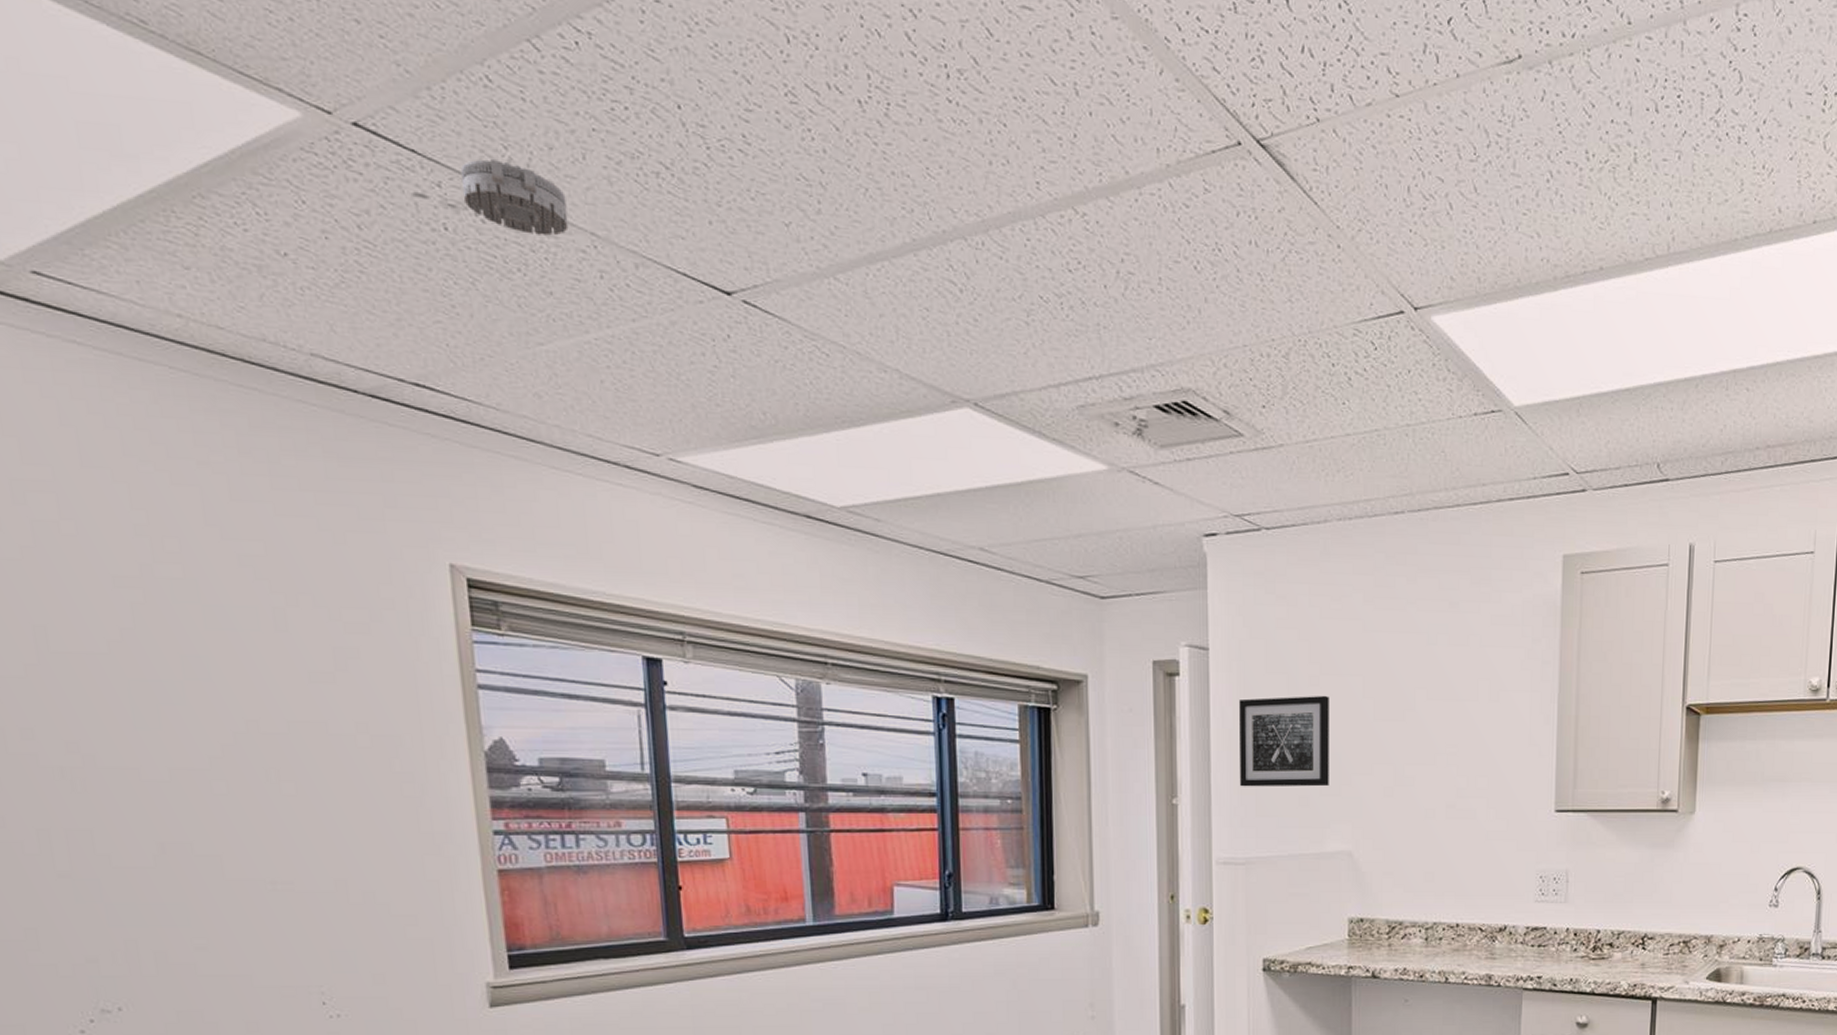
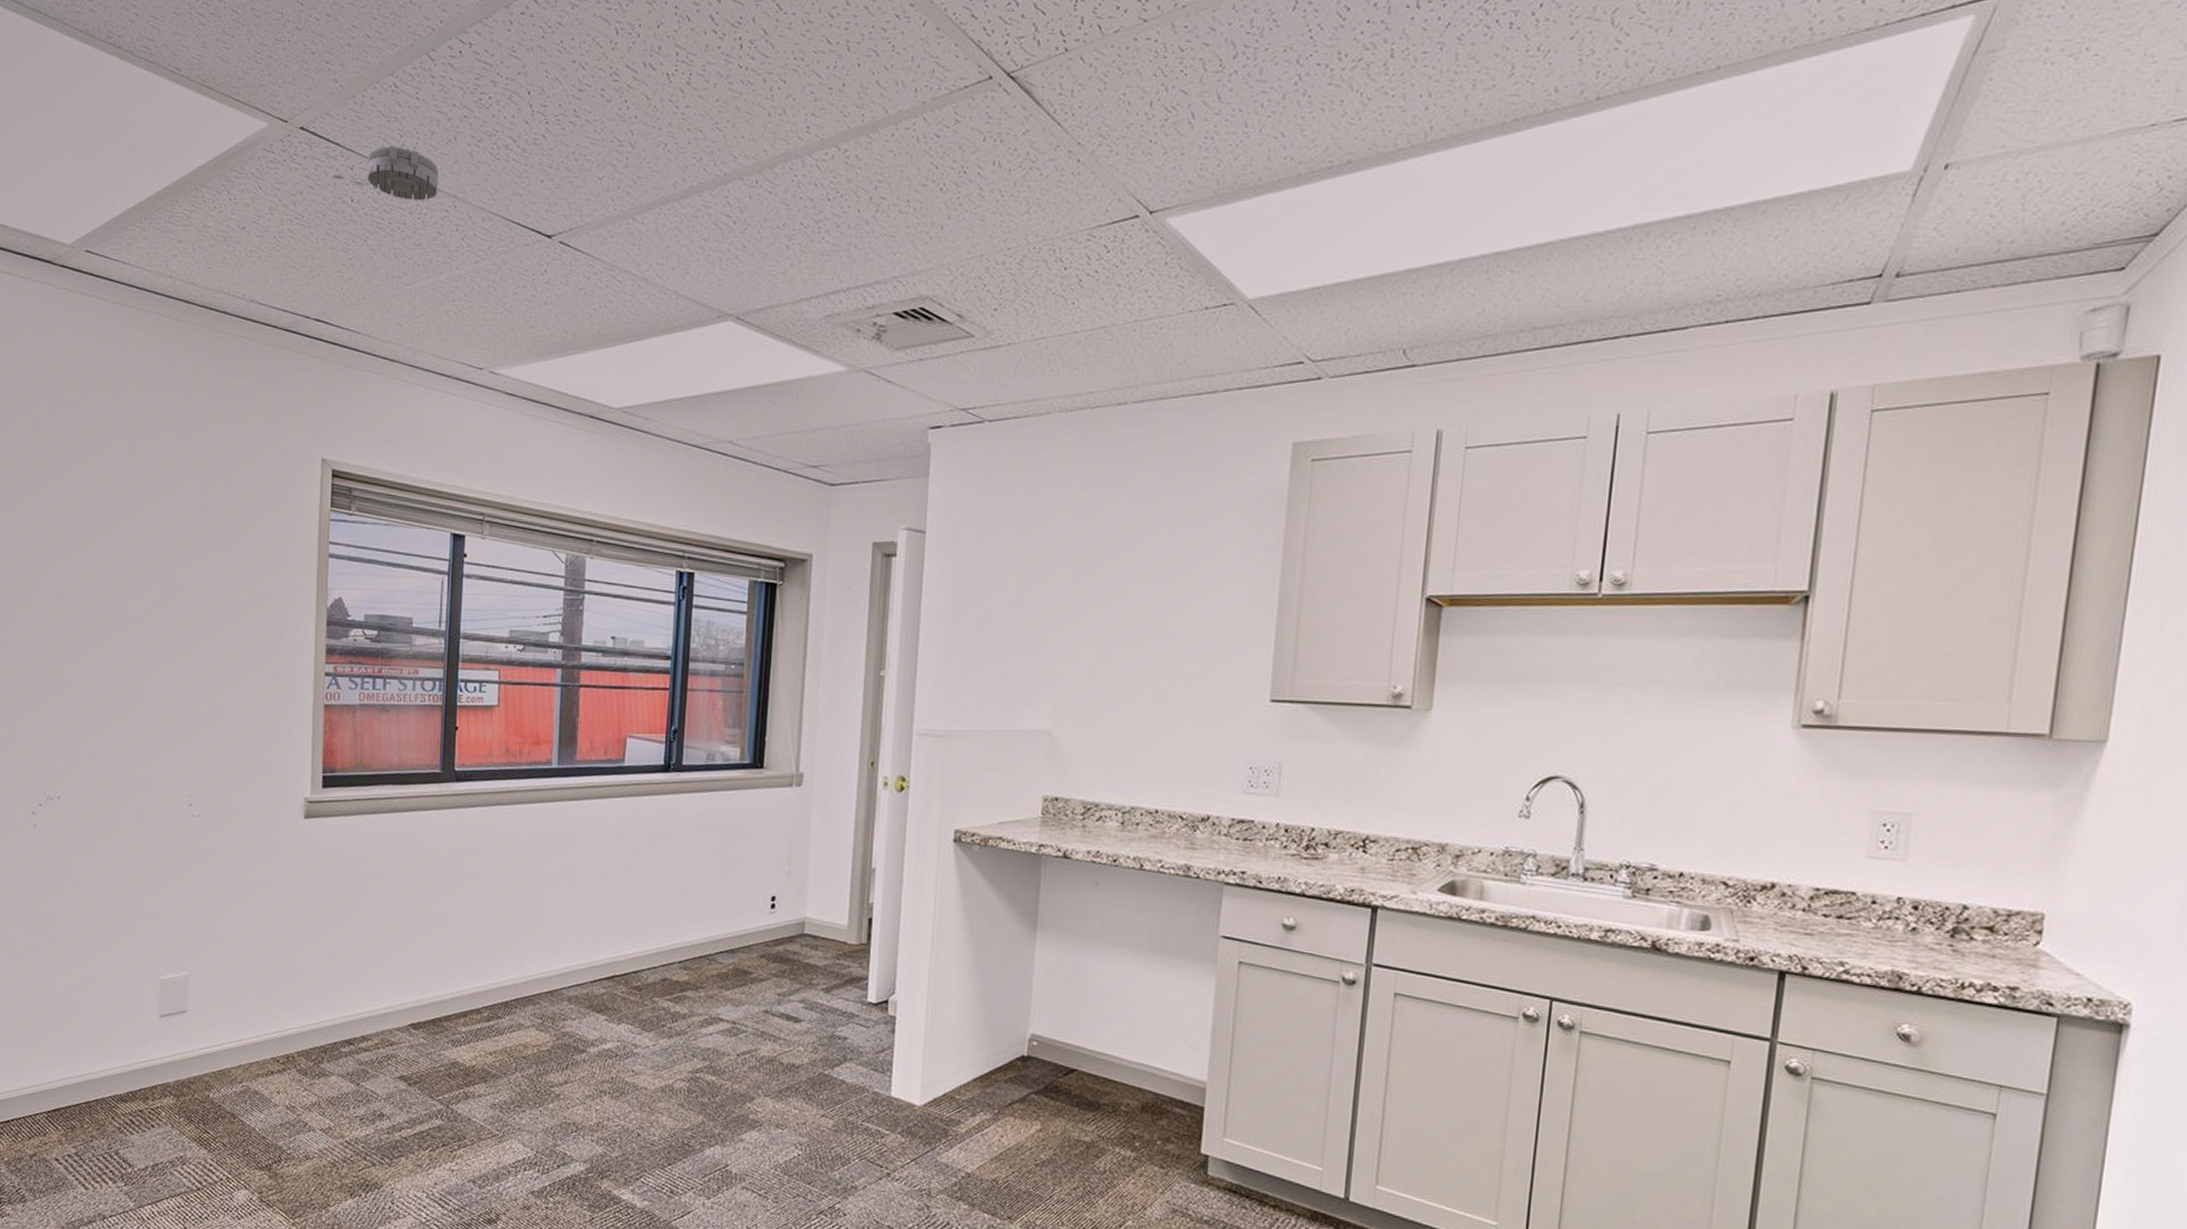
wall art: present [1239,695,1329,787] -> none [946,577,1039,666]

